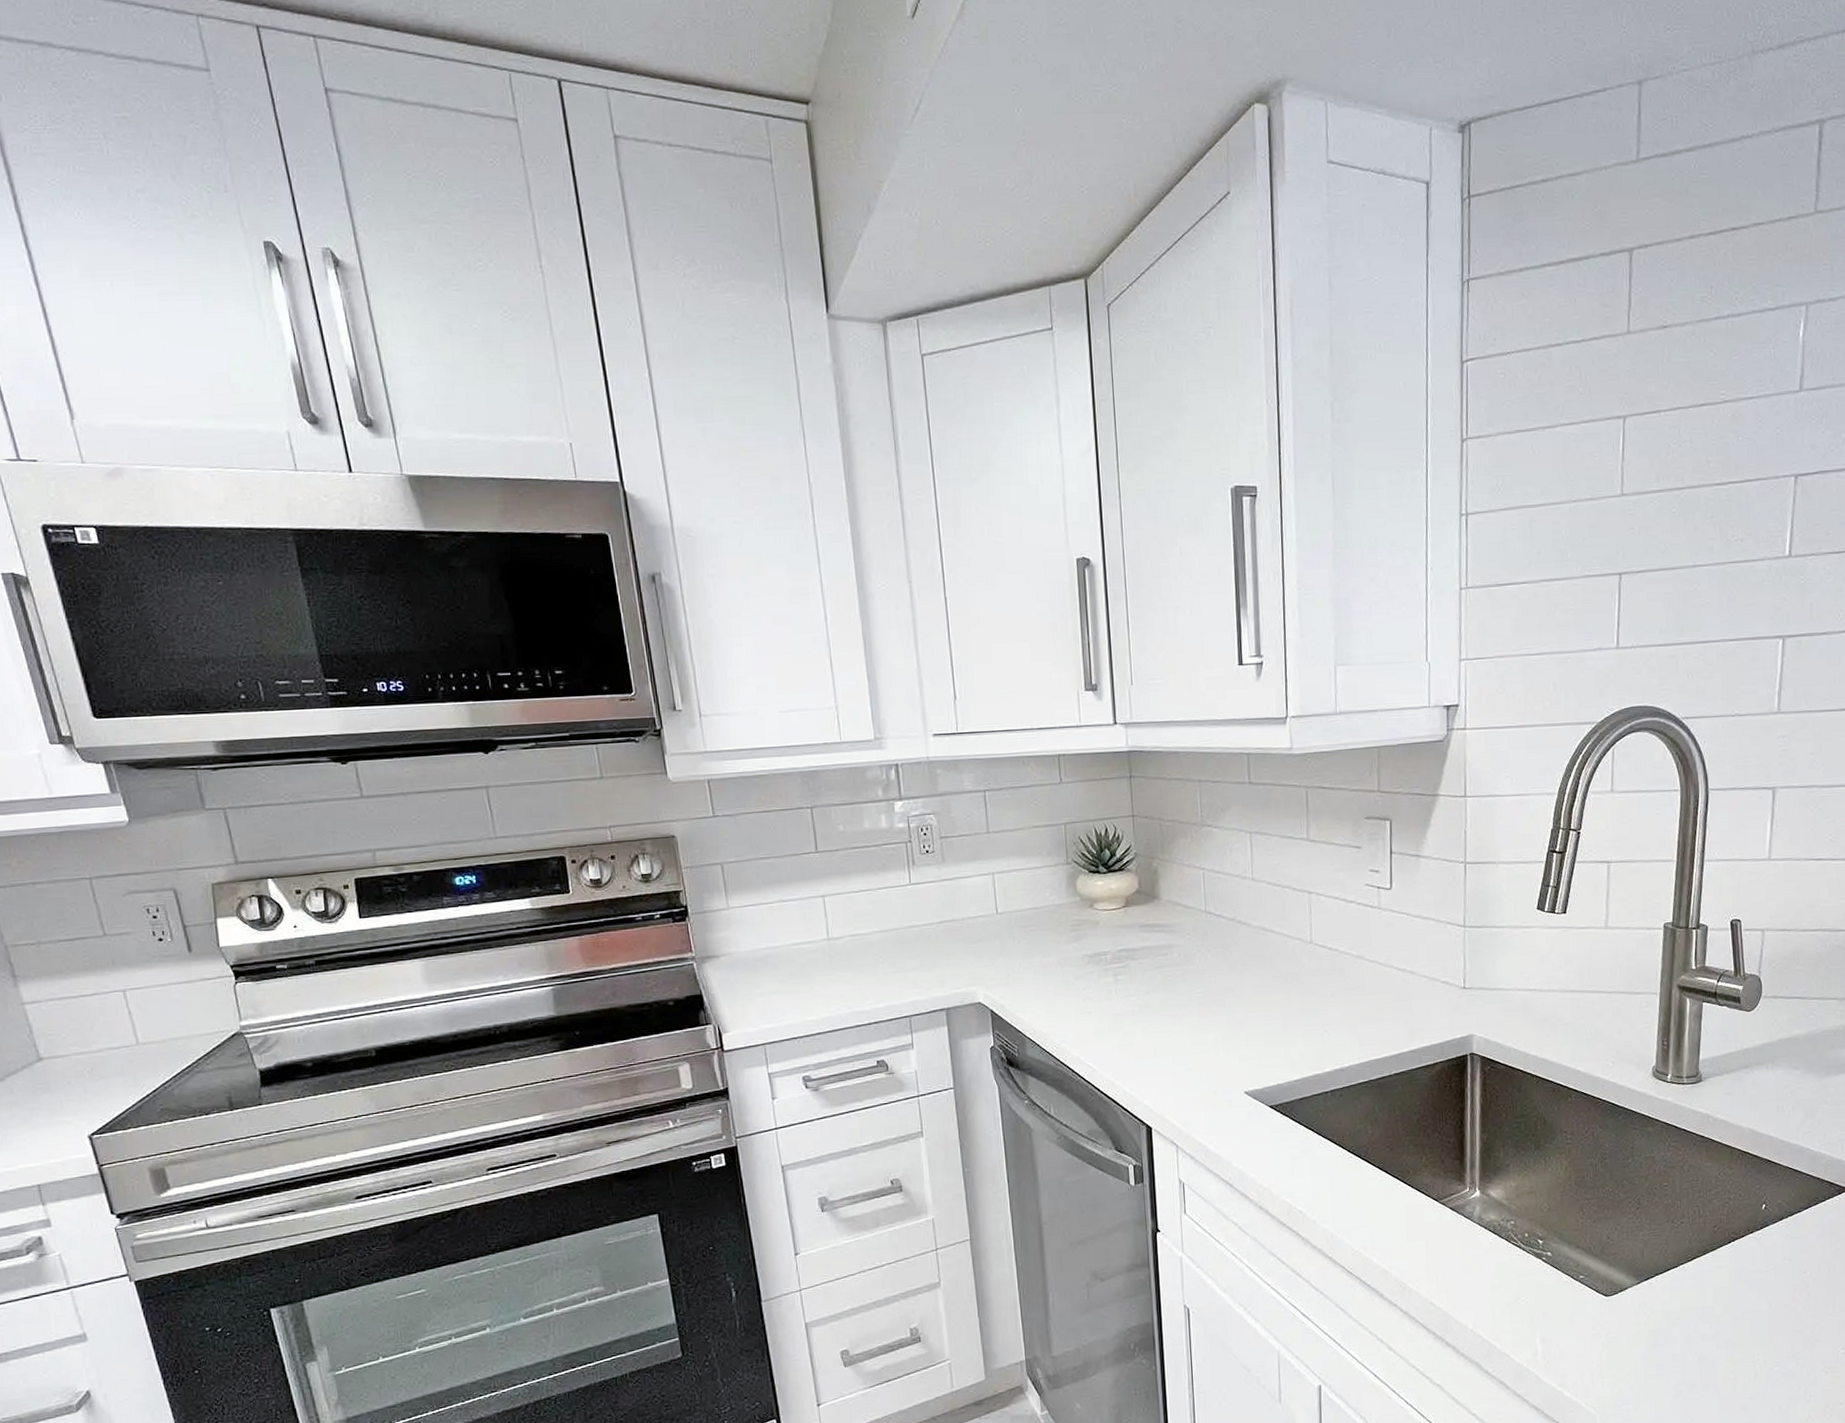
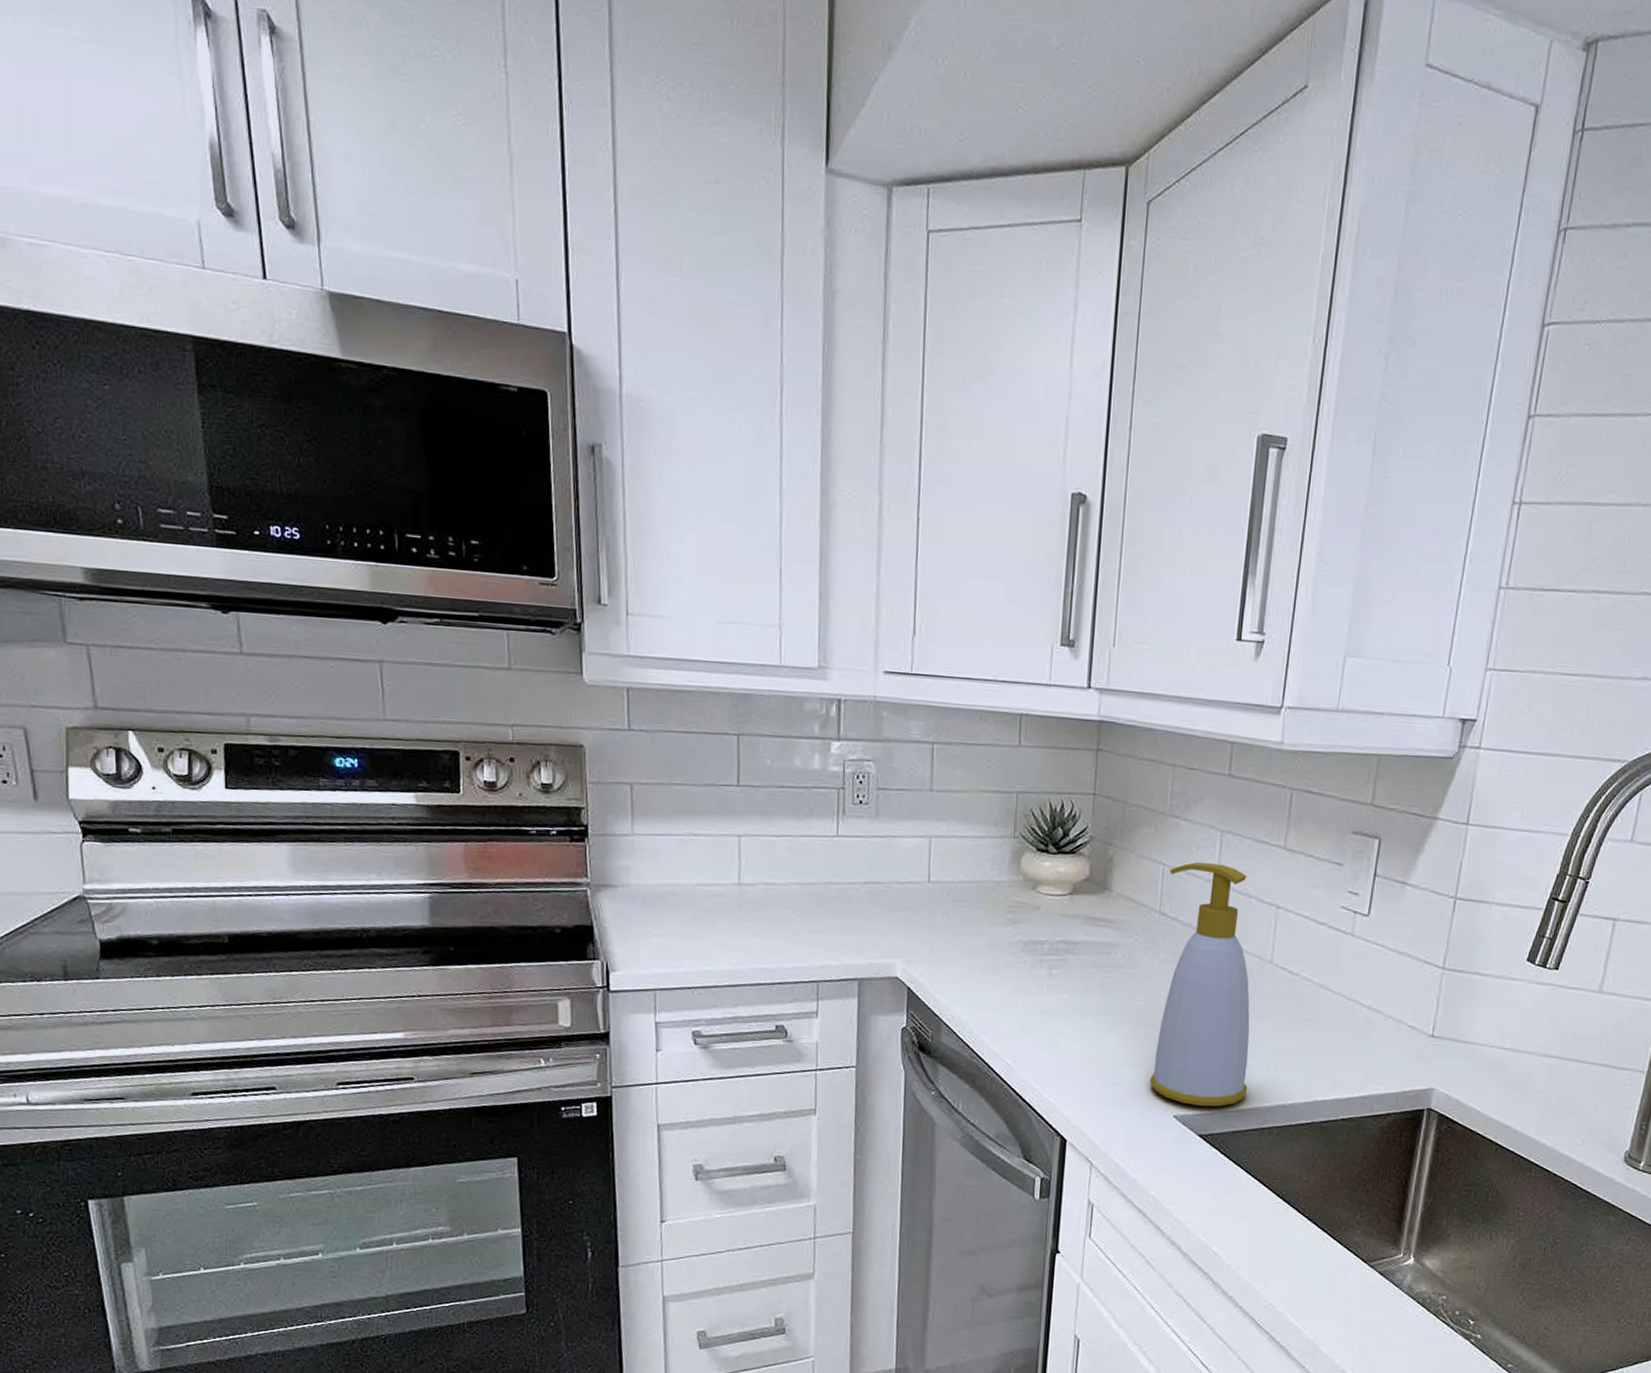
soap bottle: none [1209,861,1307,1080] -> present [1150,862,1250,1107]

